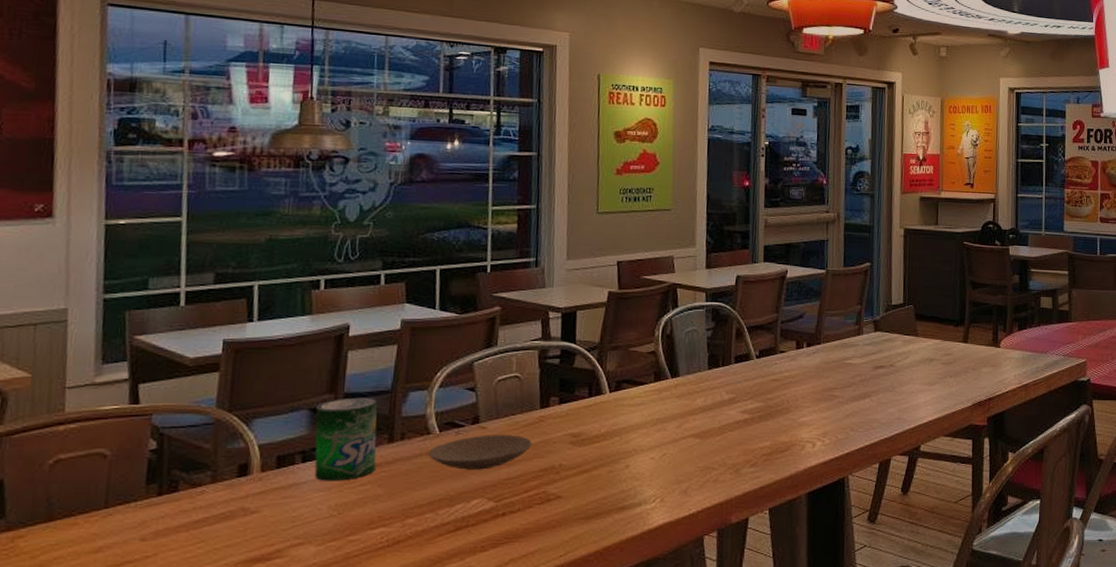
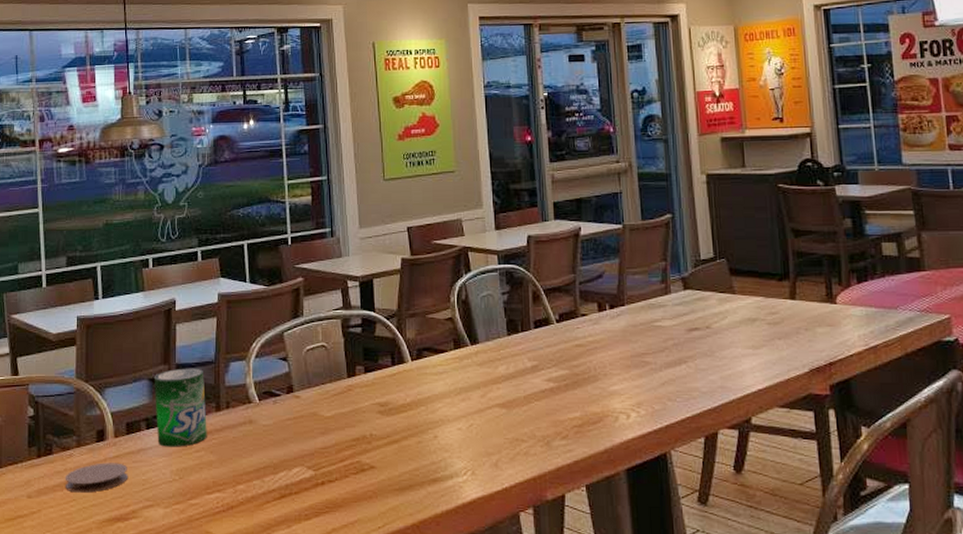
coaster: none [192,499,275,533] -> present [65,462,129,493]
plate: present [428,434,533,470] -> none [251,403,343,438]

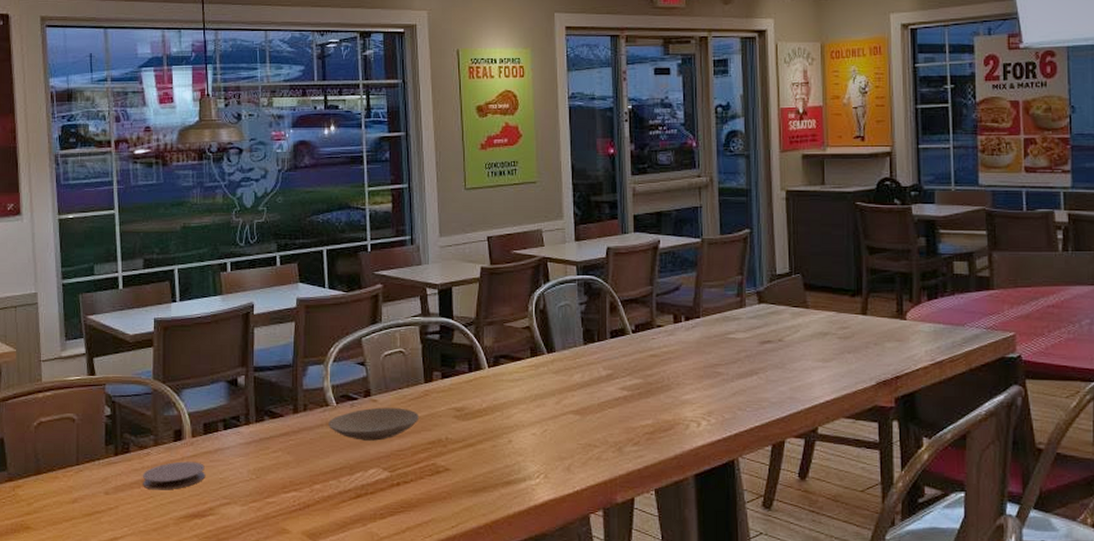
beverage can: present [154,368,207,447] -> none [231,371,284,447]
plate: none [251,403,343,438] -> present [328,407,420,441]

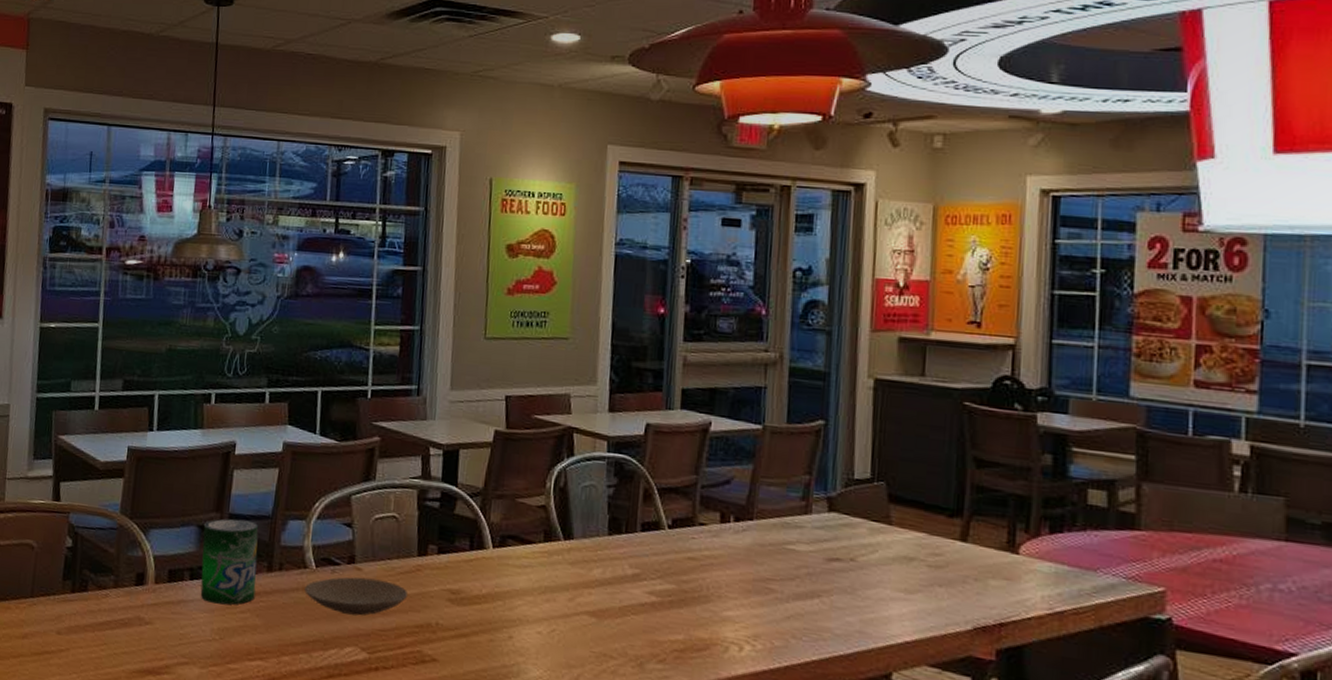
coaster: present [142,461,206,490] -> none [97,608,166,639]
beverage can: none [231,371,284,447] -> present [200,518,259,605]

